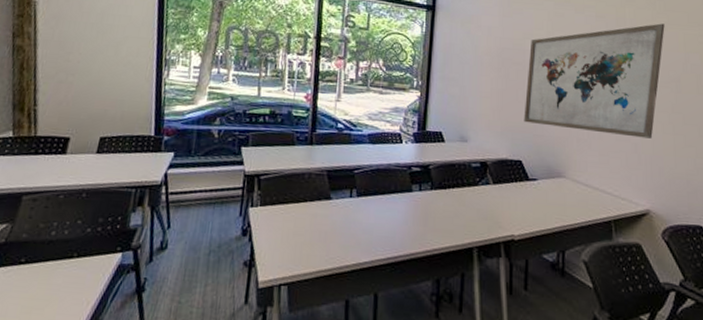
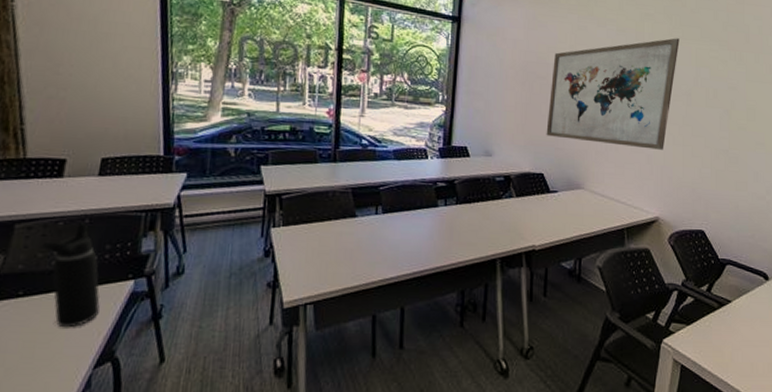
water bottle: none [43,196,91,297] -> present [40,222,100,328]

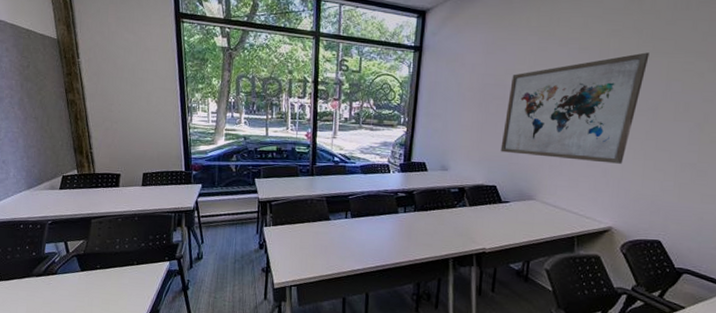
water bottle: present [40,222,100,328] -> none [108,219,148,293]

